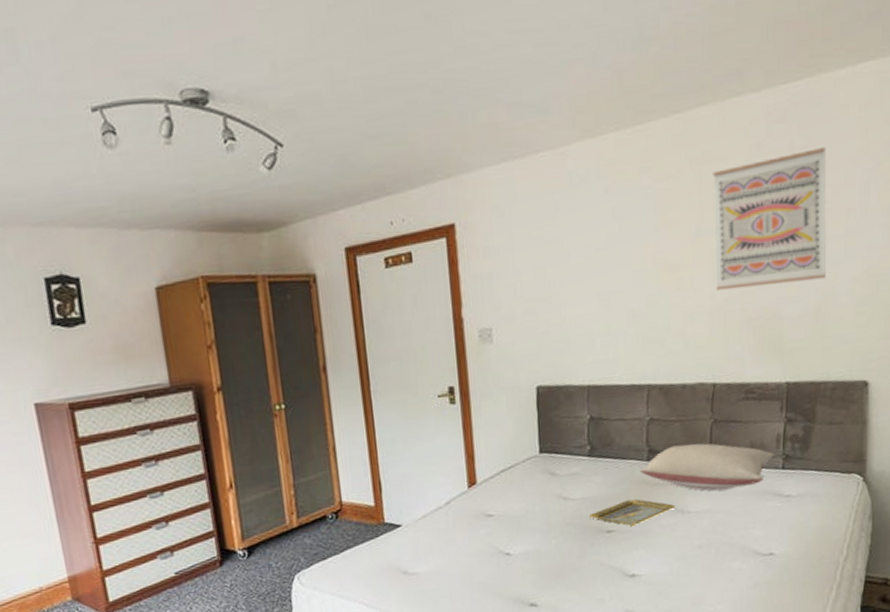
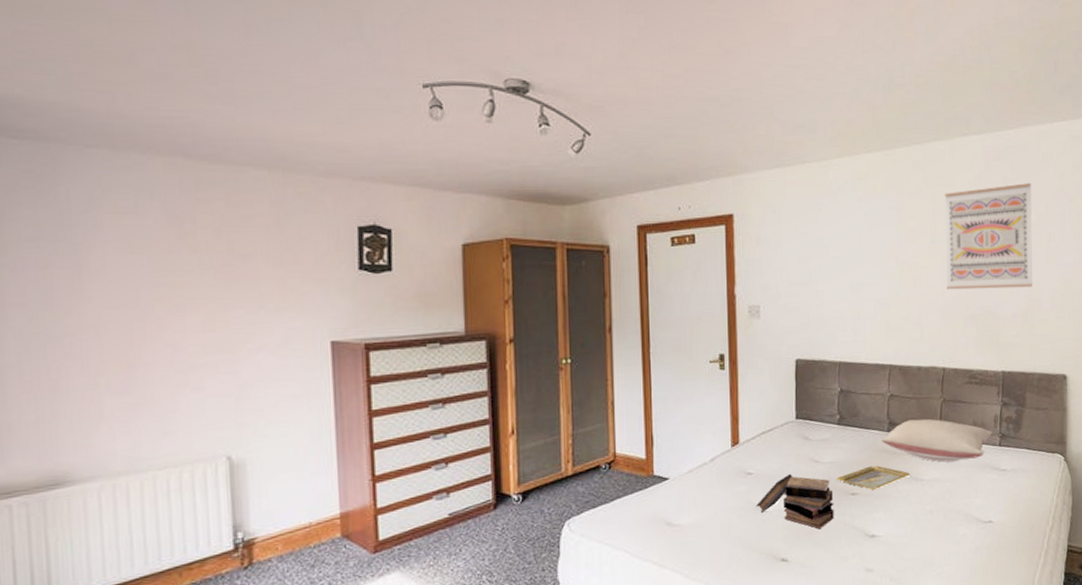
book: none [499,513,588,571] -> present [756,473,834,530]

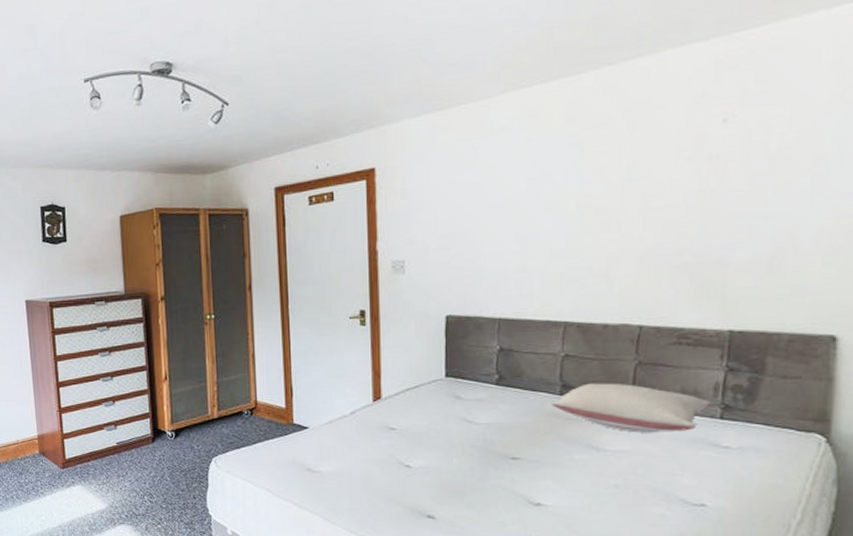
book: present [756,473,834,530] -> none [400,432,490,491]
tray: present [837,465,911,491] -> none [494,431,590,457]
wall art: present [944,183,1032,290] -> none [646,93,789,235]

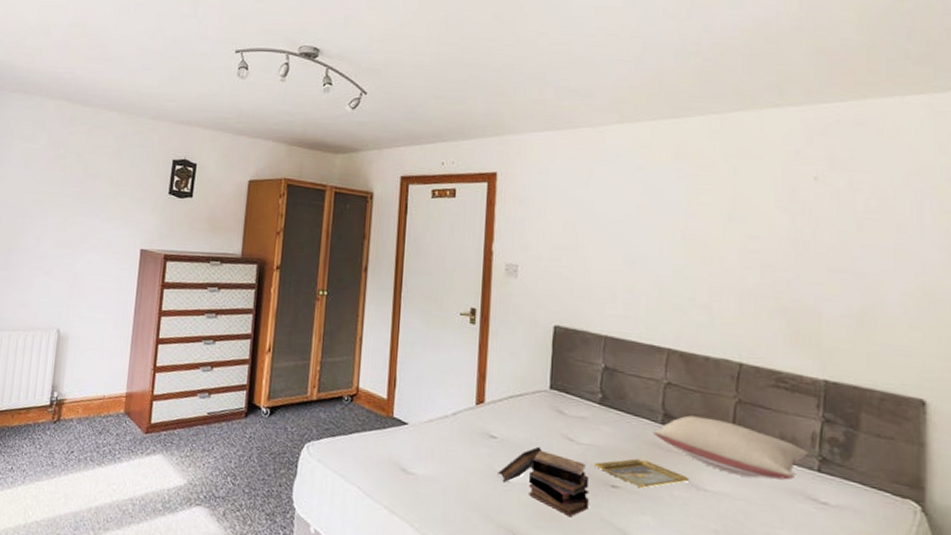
book: none [400,432,490,491] -> present [498,446,590,517]
tray: none [494,431,590,457] -> present [595,458,690,489]

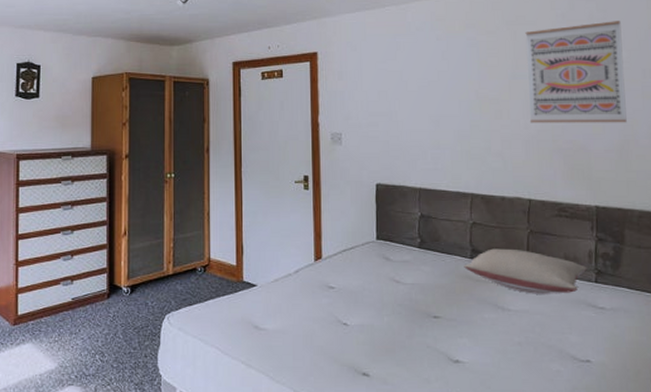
book: present [498,446,590,517] -> none [338,291,416,349]
tray: present [595,458,690,489] -> none [419,291,496,316]
wall art: none [746,162,872,285] -> present [525,21,627,123]

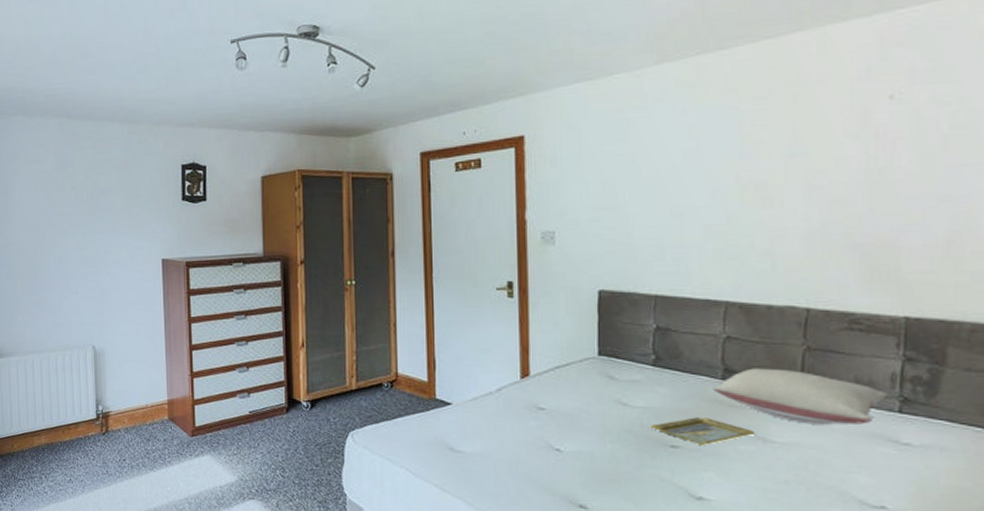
tray: none [419,291,496,316] -> present [651,417,756,446]
wall art: present [525,21,627,123] -> none [810,71,960,213]

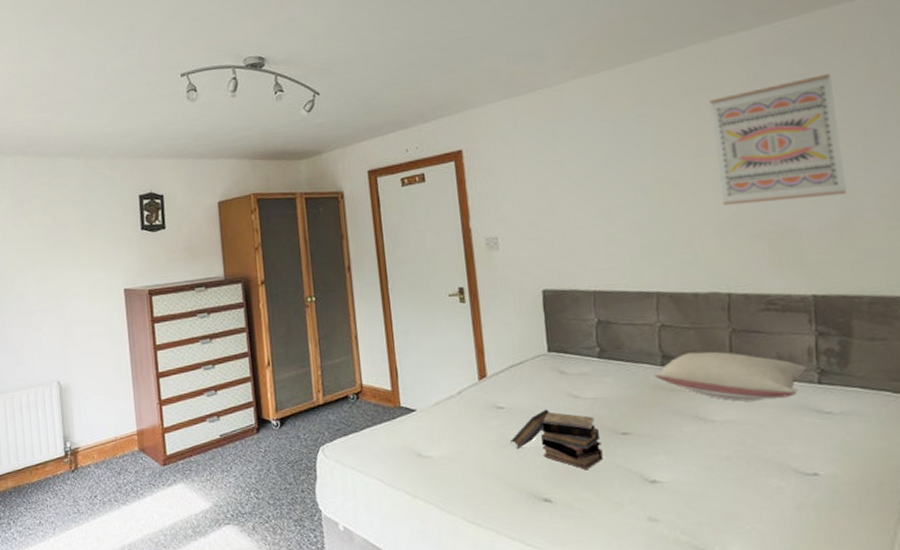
book: none [549,414,647,480] -> present [511,409,603,470]
tray: present [651,417,756,446] -> none [603,403,697,431]
wall art: none [810,71,960,213] -> present [709,74,846,206]

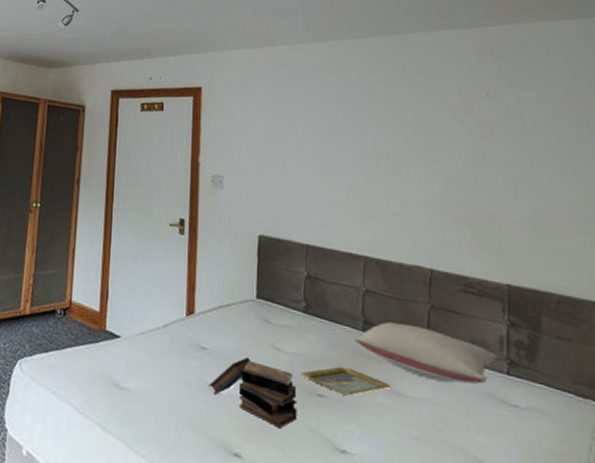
tray: none [603,403,697,431] -> present [301,366,391,397]
wall art: present [709,74,846,206] -> none [428,80,543,194]

